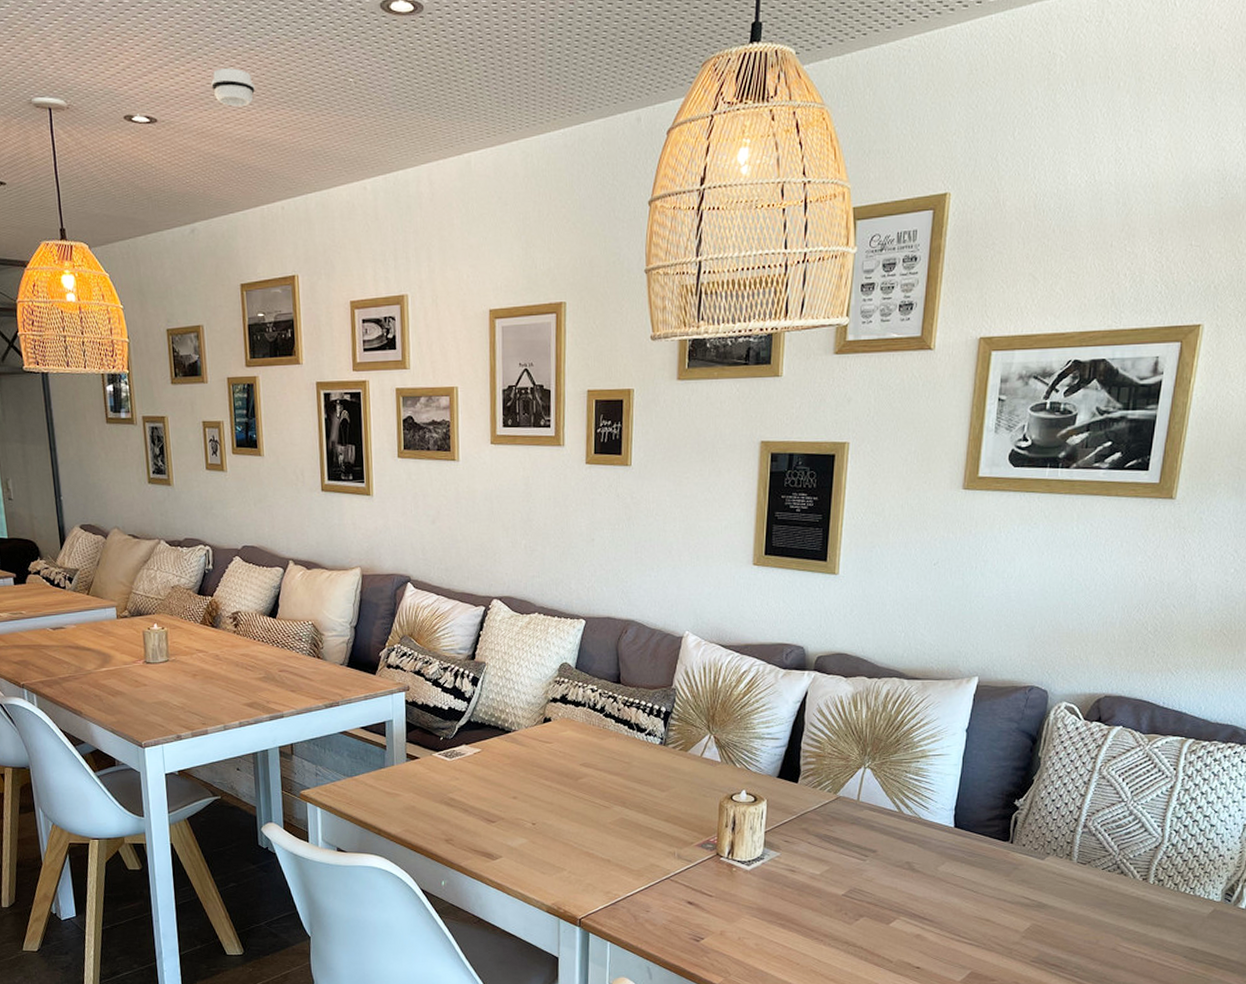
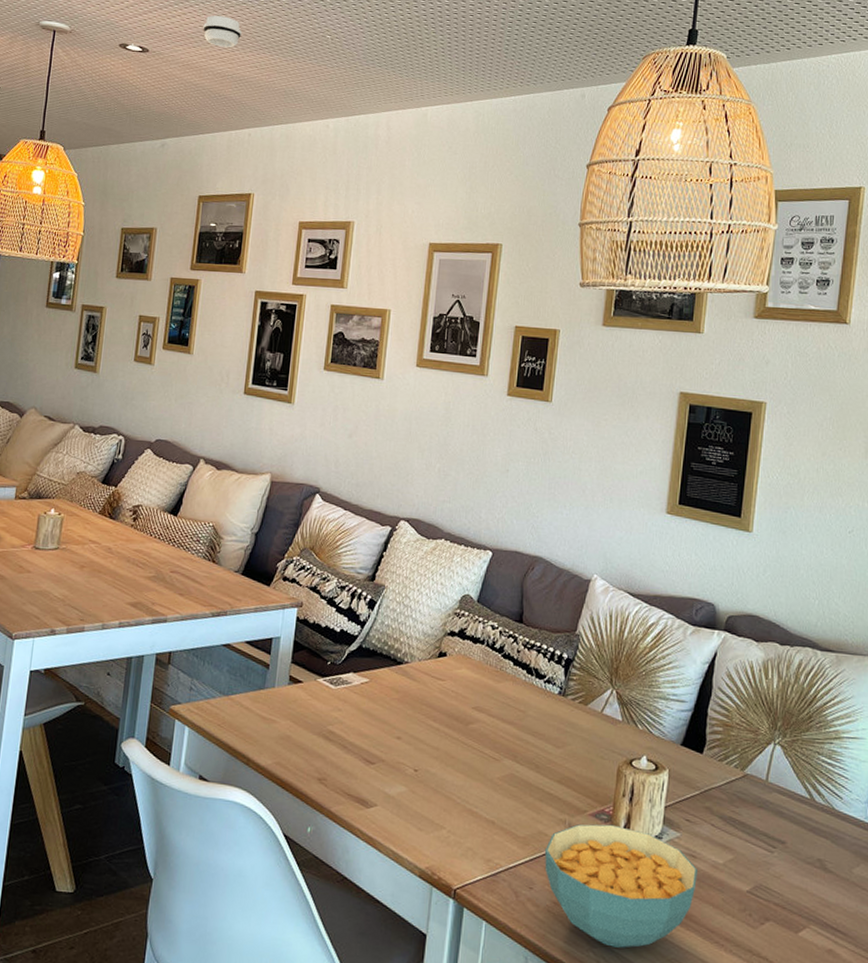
cereal bowl: none [658,852,797,951] -> present [544,824,697,948]

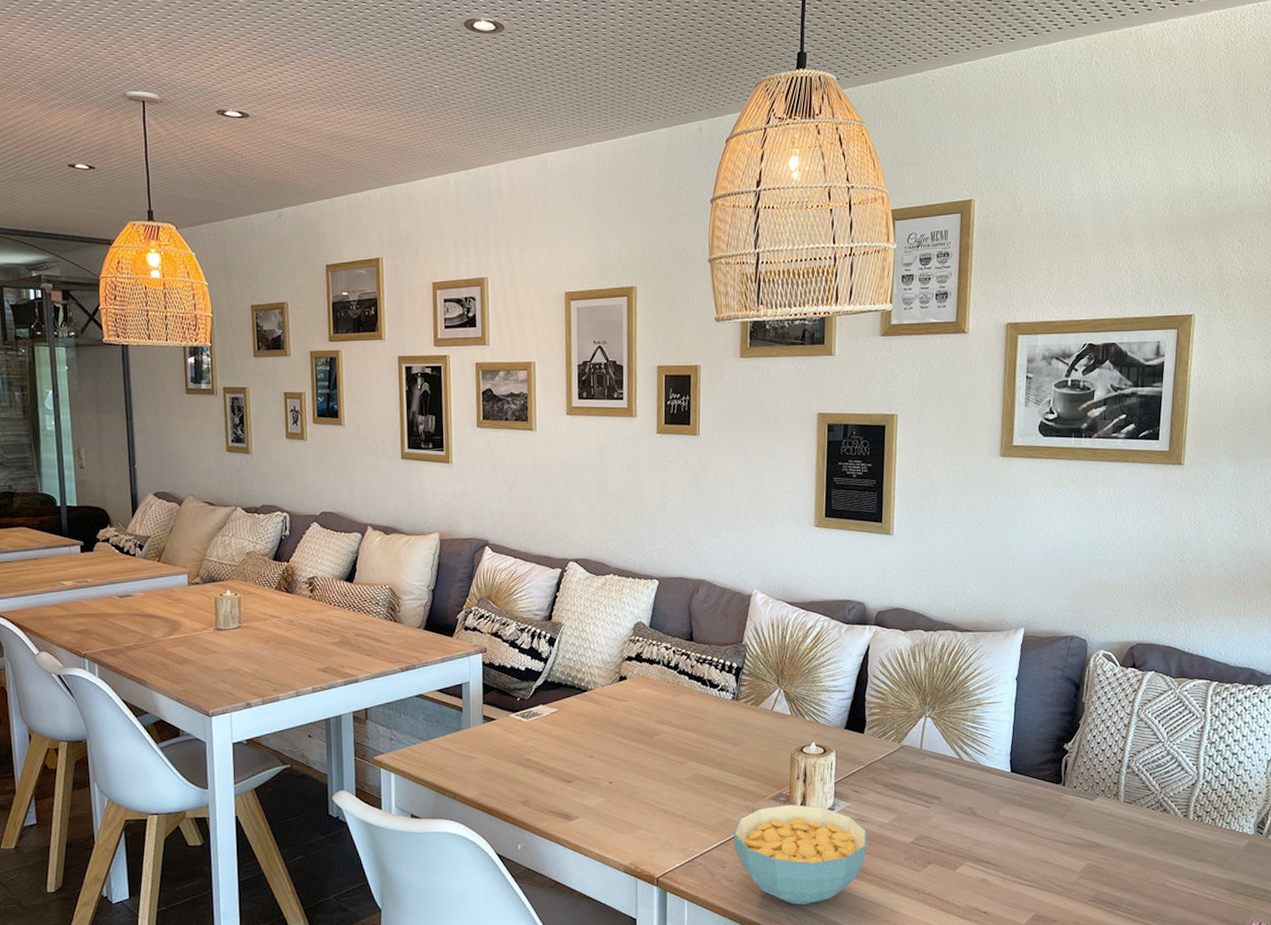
smoke detector: present [203,15,243,48] -> none [303,71,346,106]

